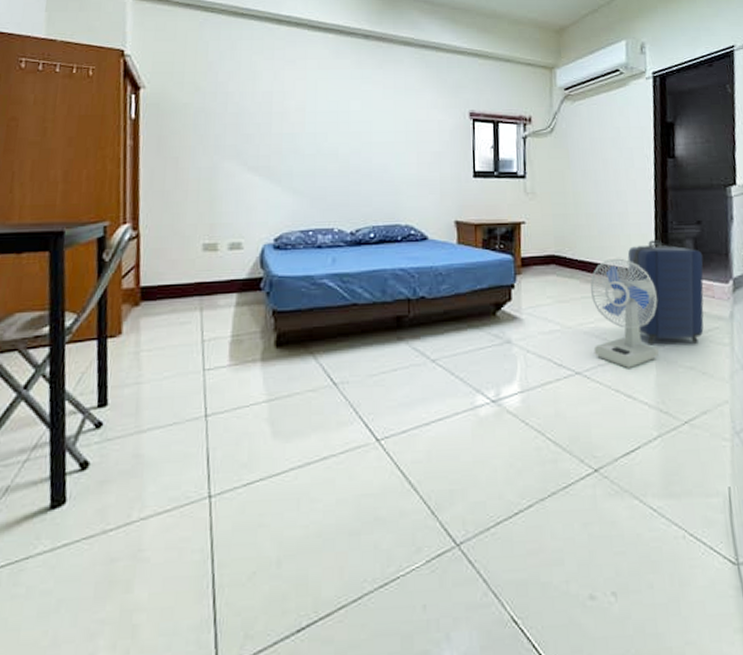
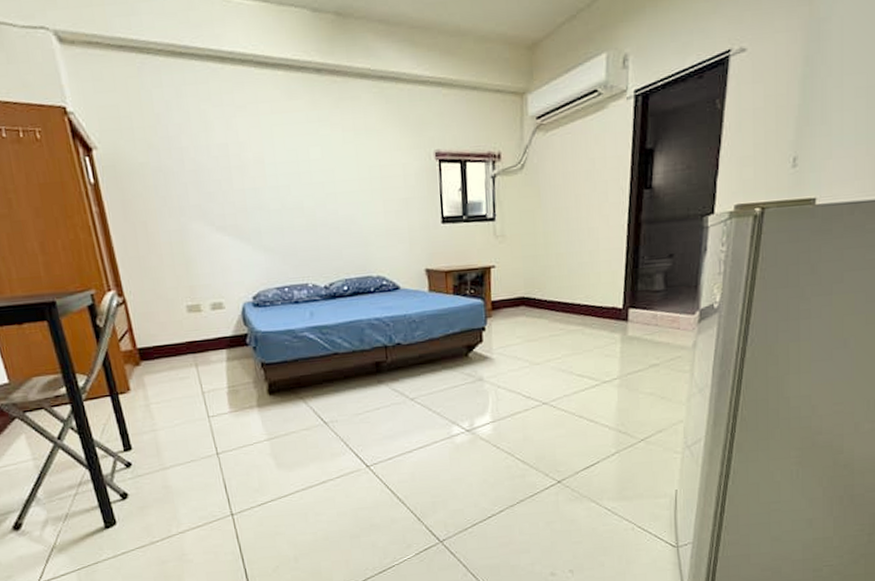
electric fan: present [590,258,659,369] -> none [558,296,623,398]
suitcase: present [627,240,704,345] -> none [596,276,672,376]

